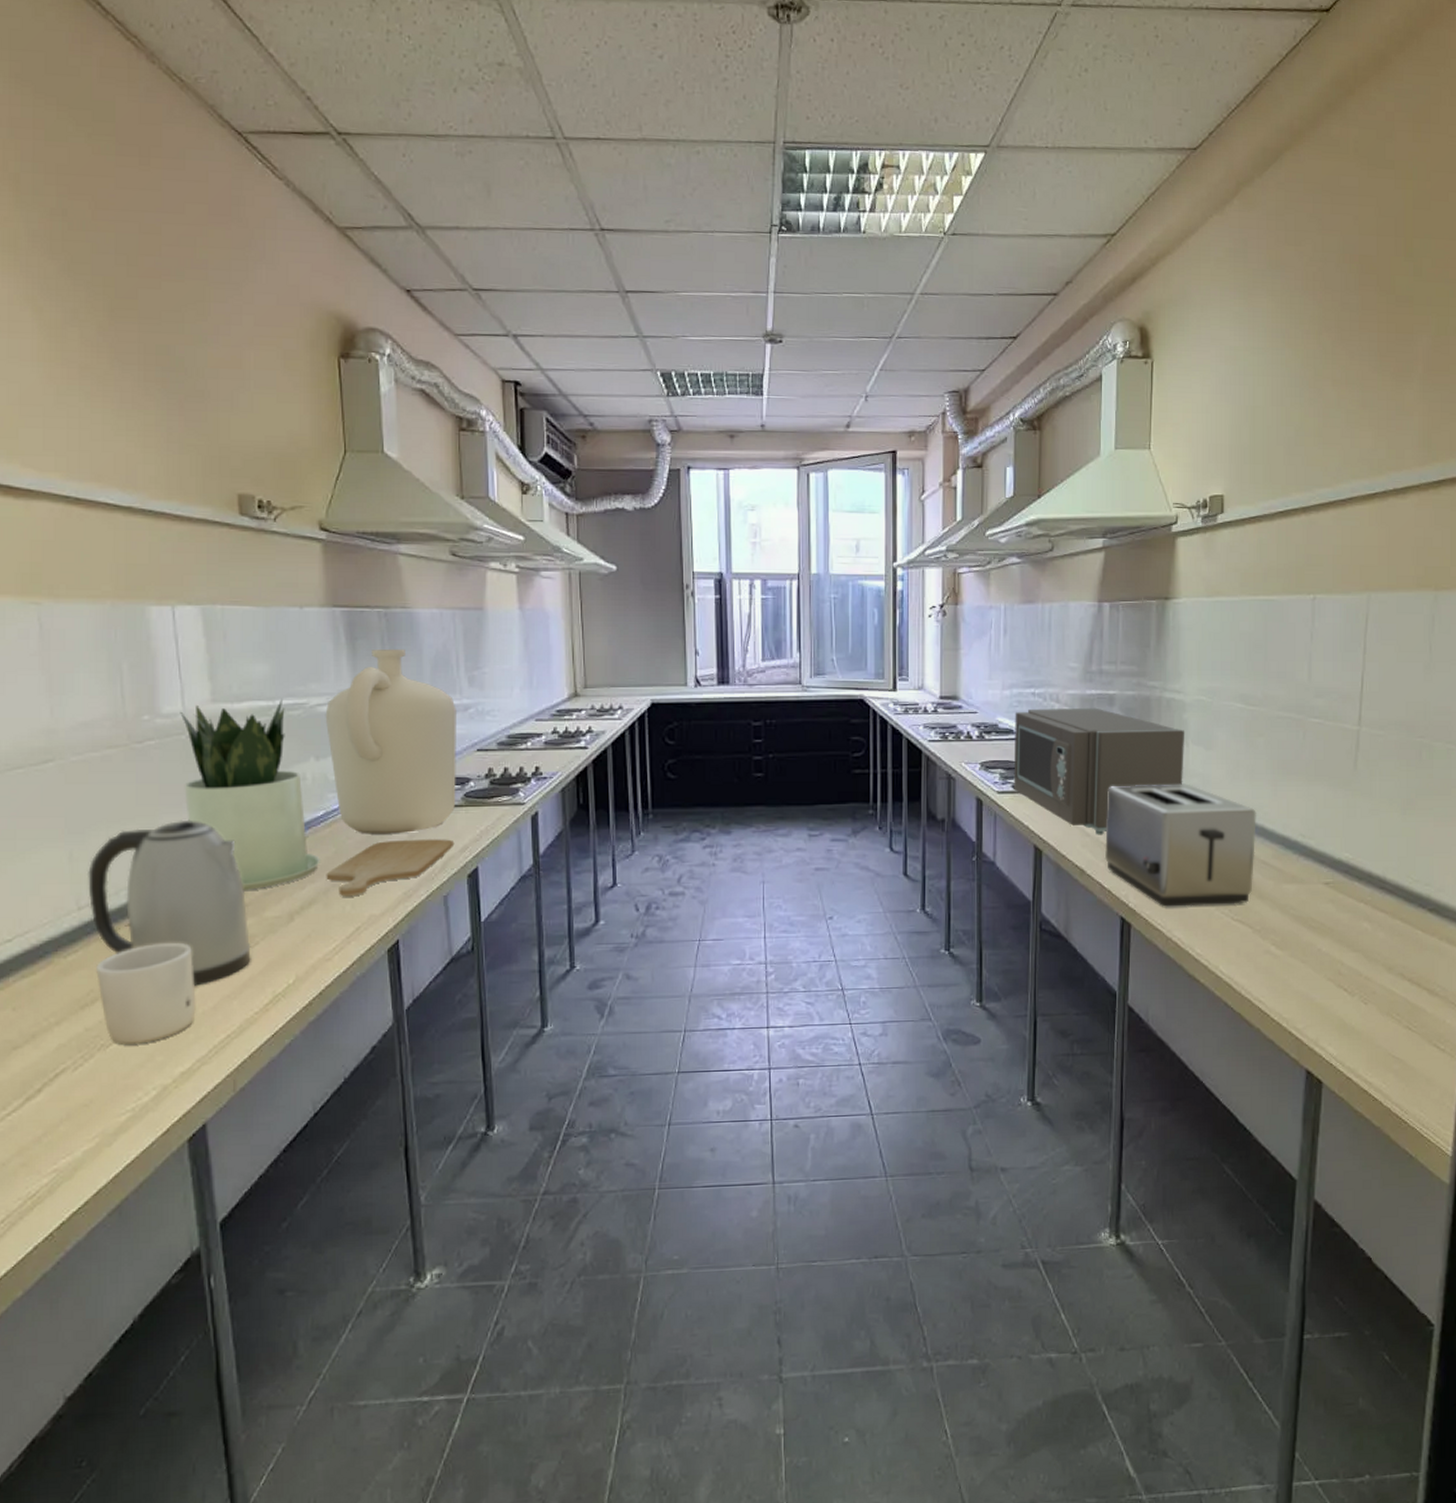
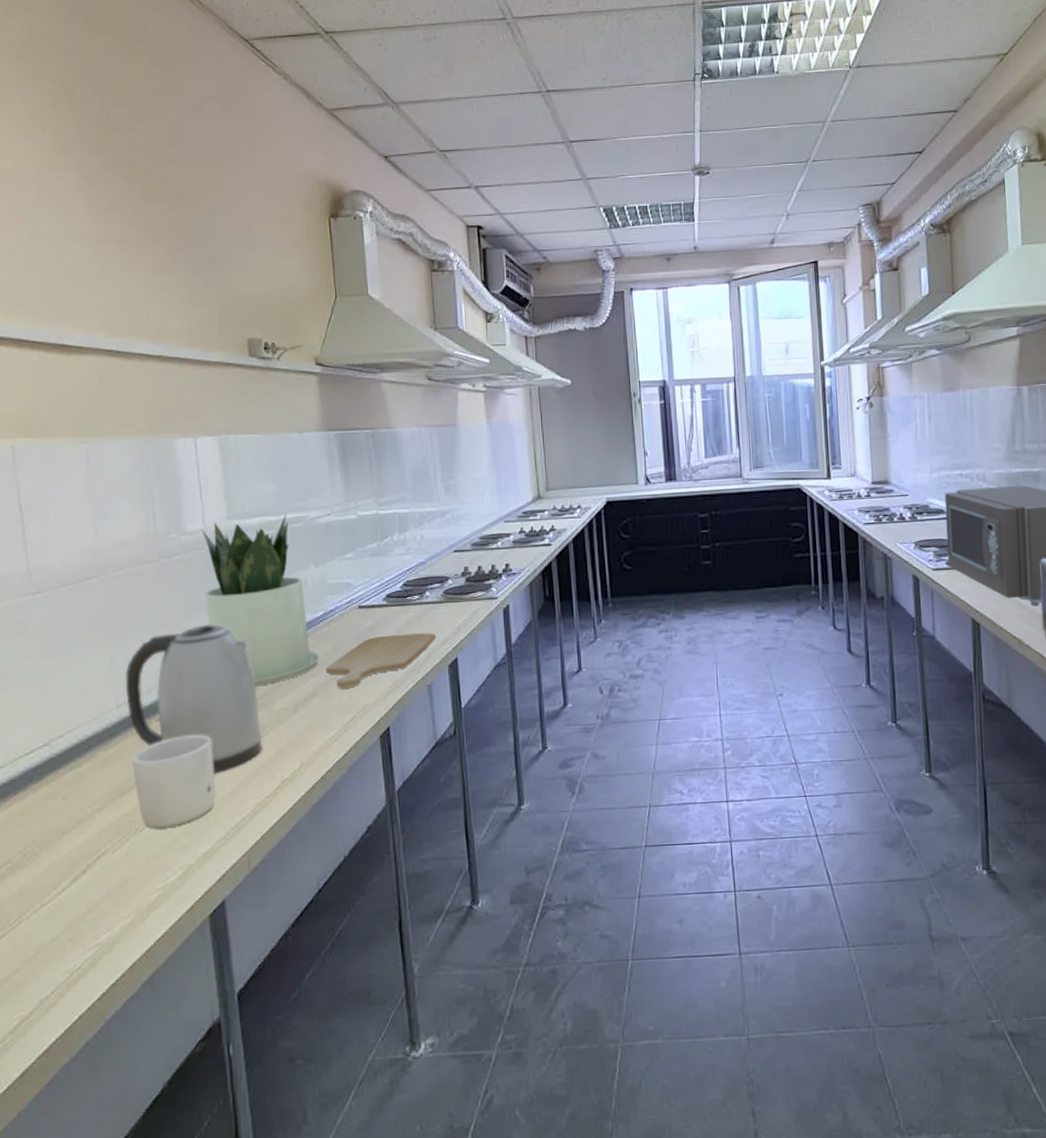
water jug: present [325,648,456,834] -> none [322,464,437,631]

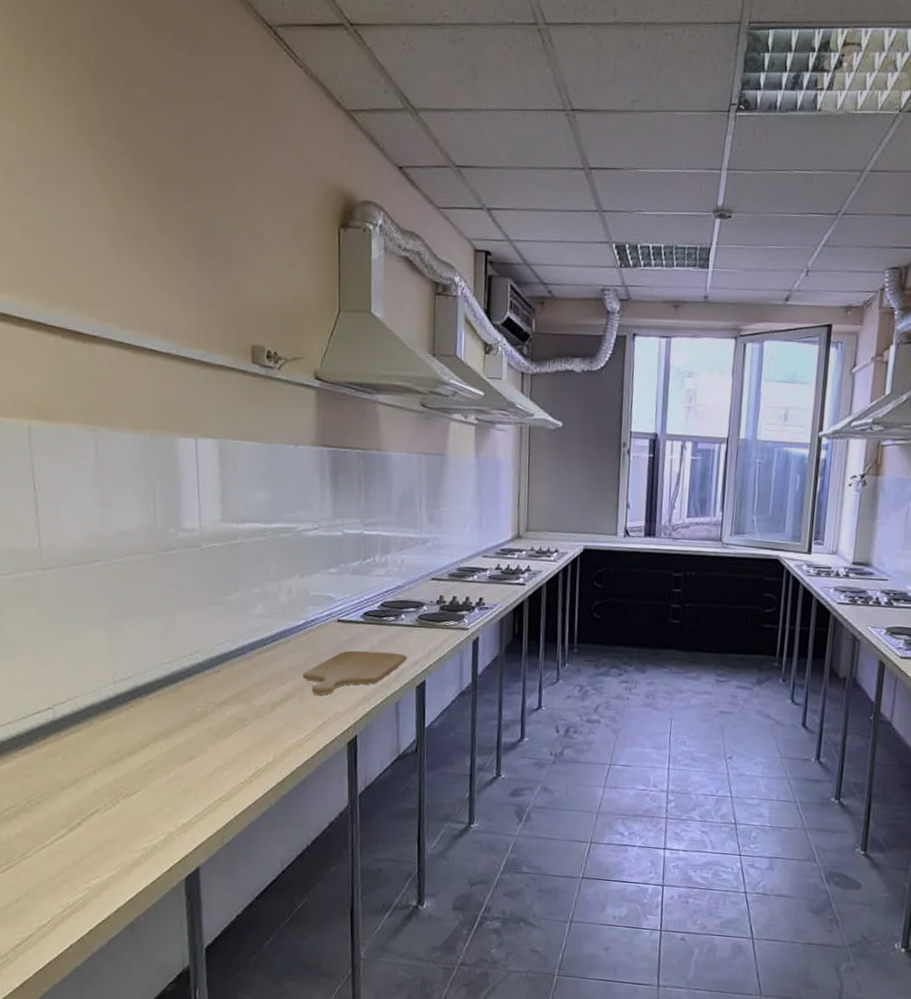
kettle: present [125,624,262,772] -> none [121,618,241,754]
mug: present [132,734,216,828] -> none [124,717,197,797]
planter: present [201,514,320,685] -> none [197,523,299,682]

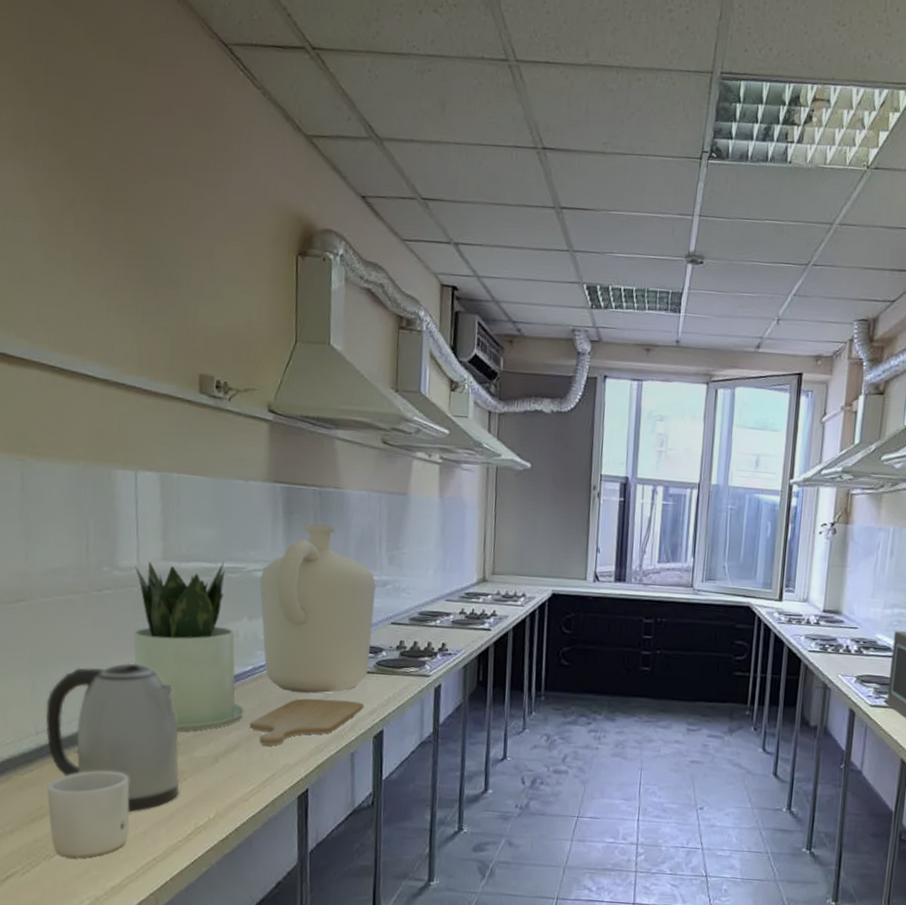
kettle: none [121,618,241,754] -> present [45,663,180,811]
mug: none [124,717,197,797] -> present [47,770,130,858]
planter: none [197,523,299,682] -> present [133,562,245,732]
water jug: none [309,485,417,646] -> present [259,524,376,693]

